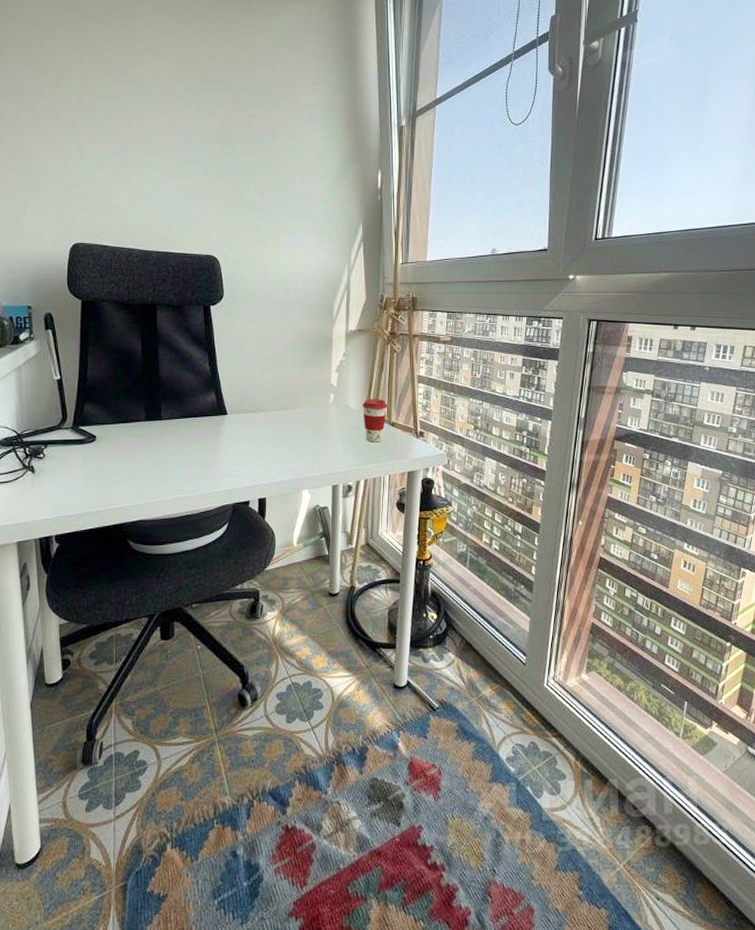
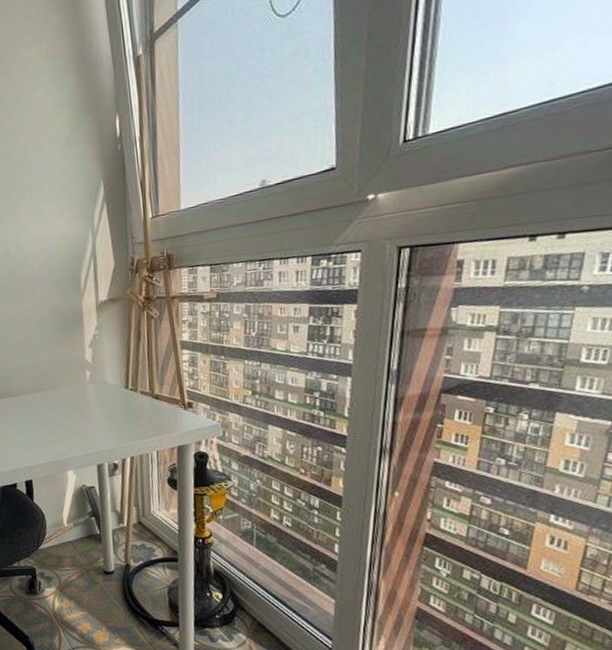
coffee cup: present [362,398,388,443] -> none [121,370,150,418]

